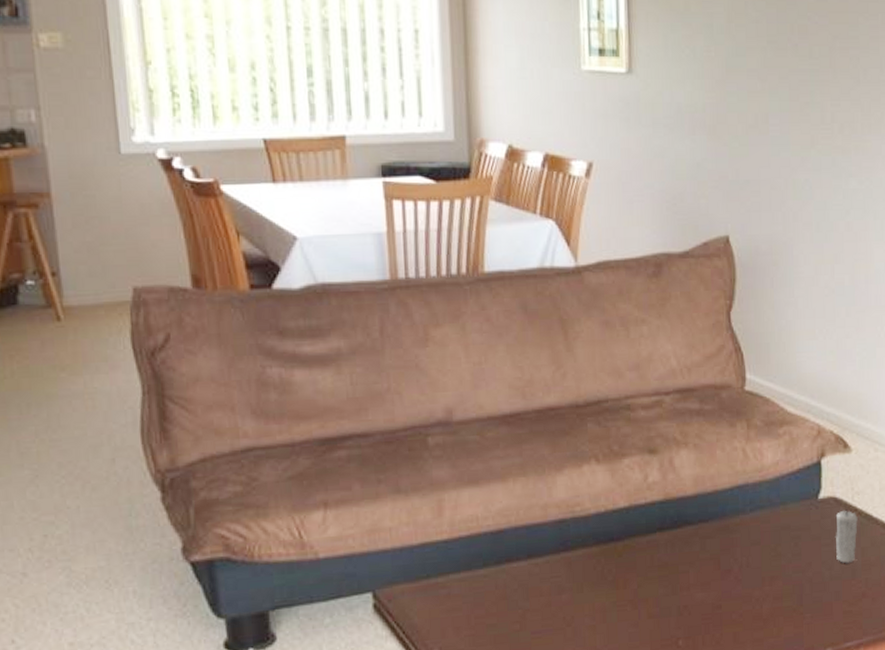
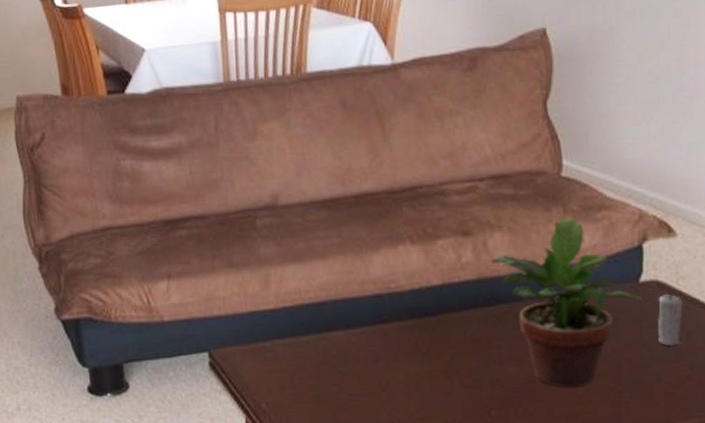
potted plant: none [678,433,823,611] -> present [492,217,644,388]

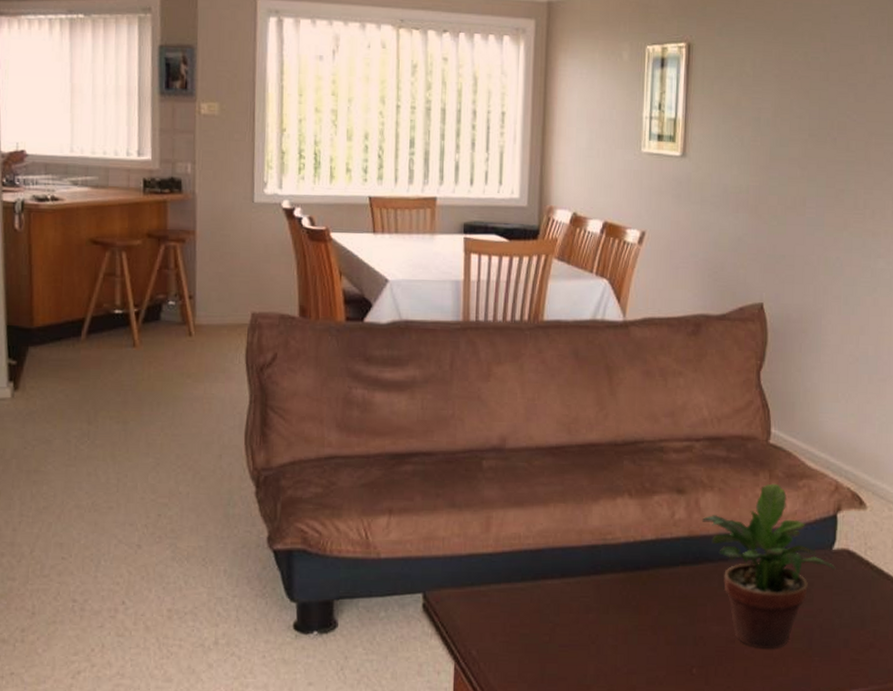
candle: present [658,289,683,347] -> none [847,559,869,614]

